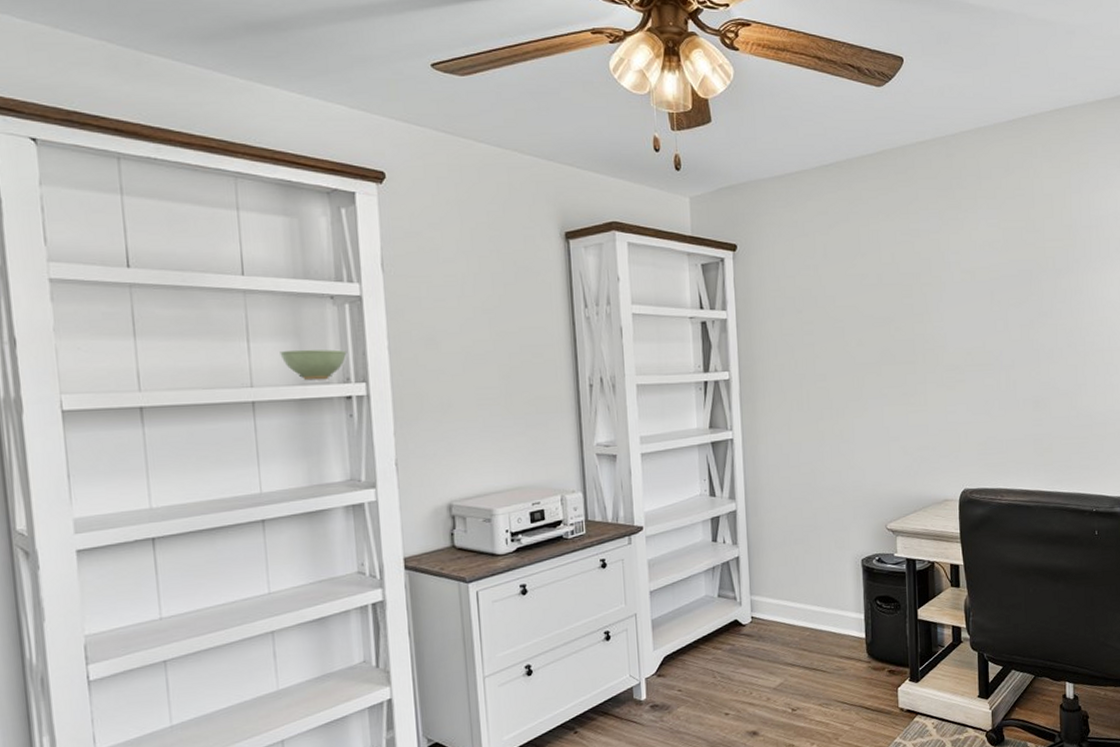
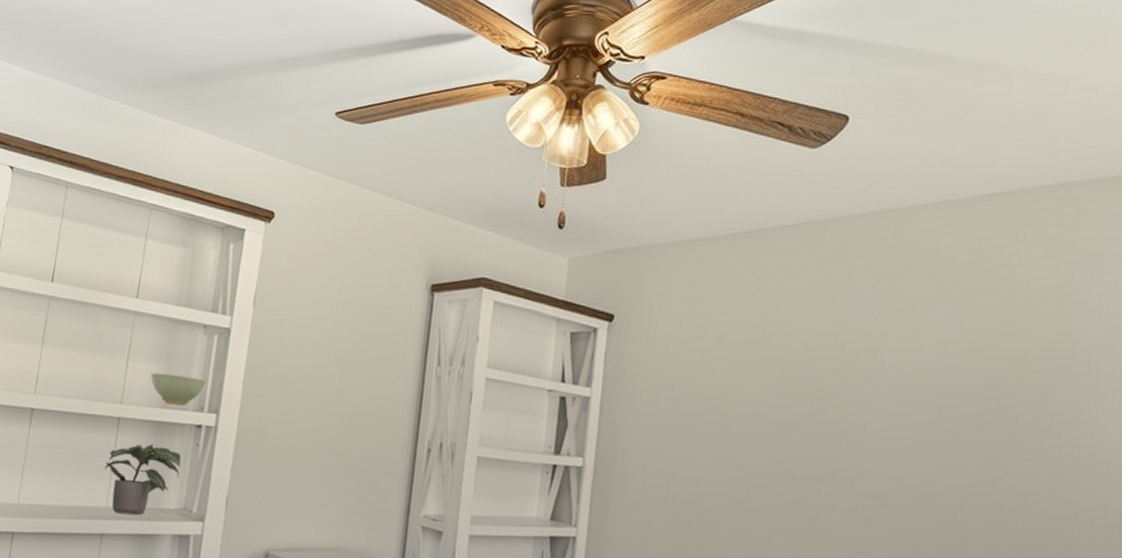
potted plant: none [248,423,338,497] -> present [105,444,181,516]

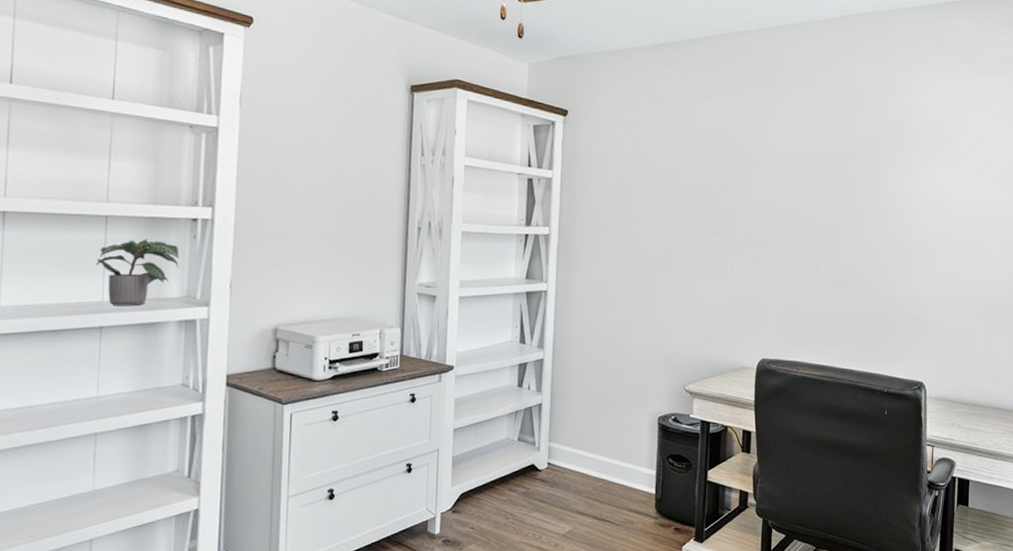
bowl: present [150,373,207,406] -> none [137,171,199,202]

